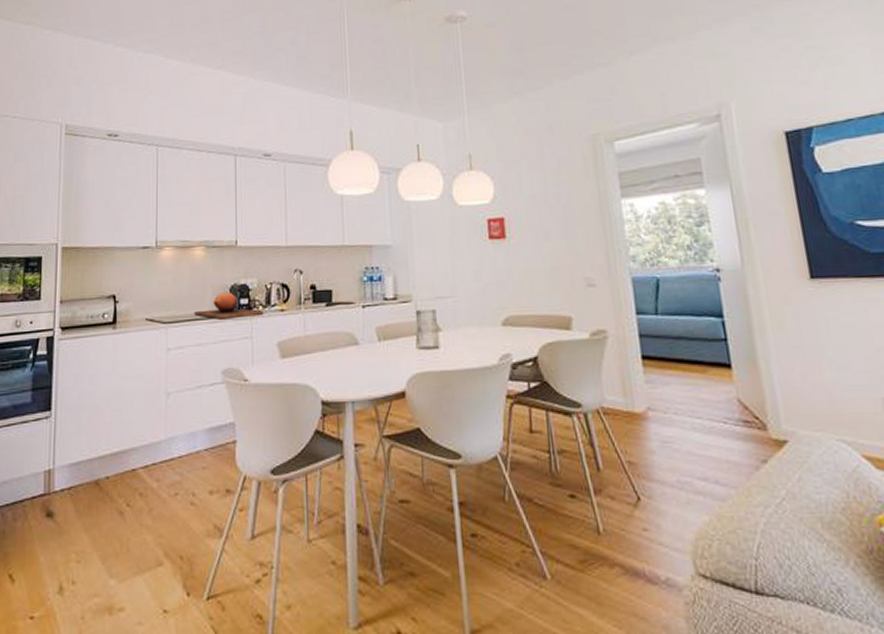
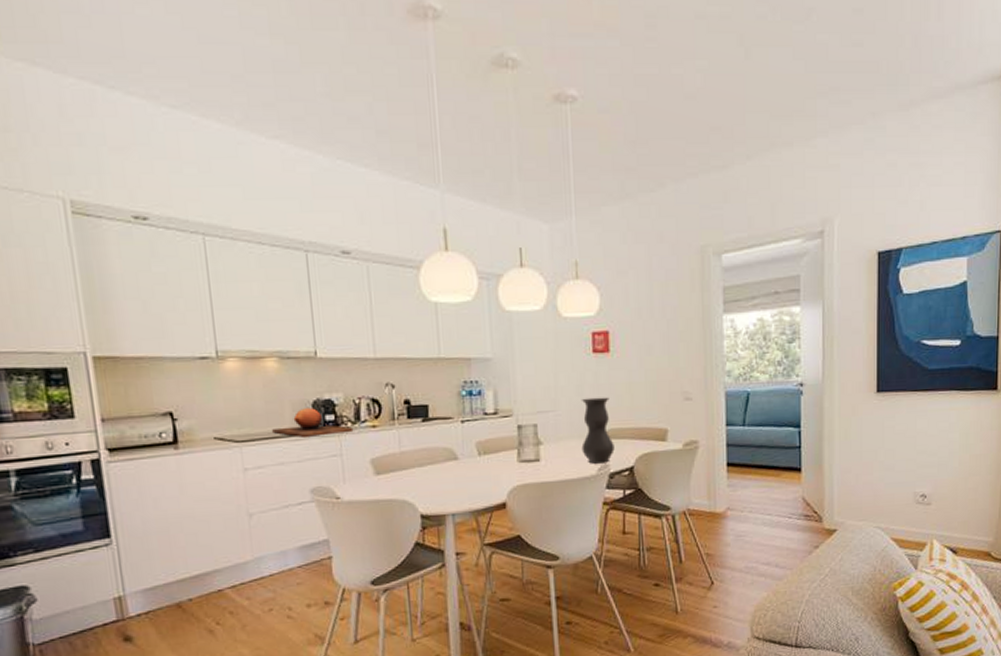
vase: none [479,283,516,353] -> present [581,397,615,464]

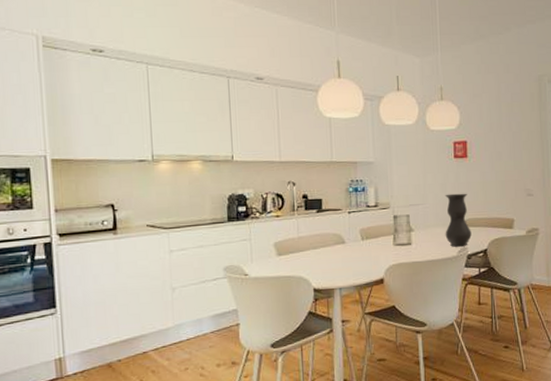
chopping board: present [272,408,354,437] -> none [195,201,261,225]

